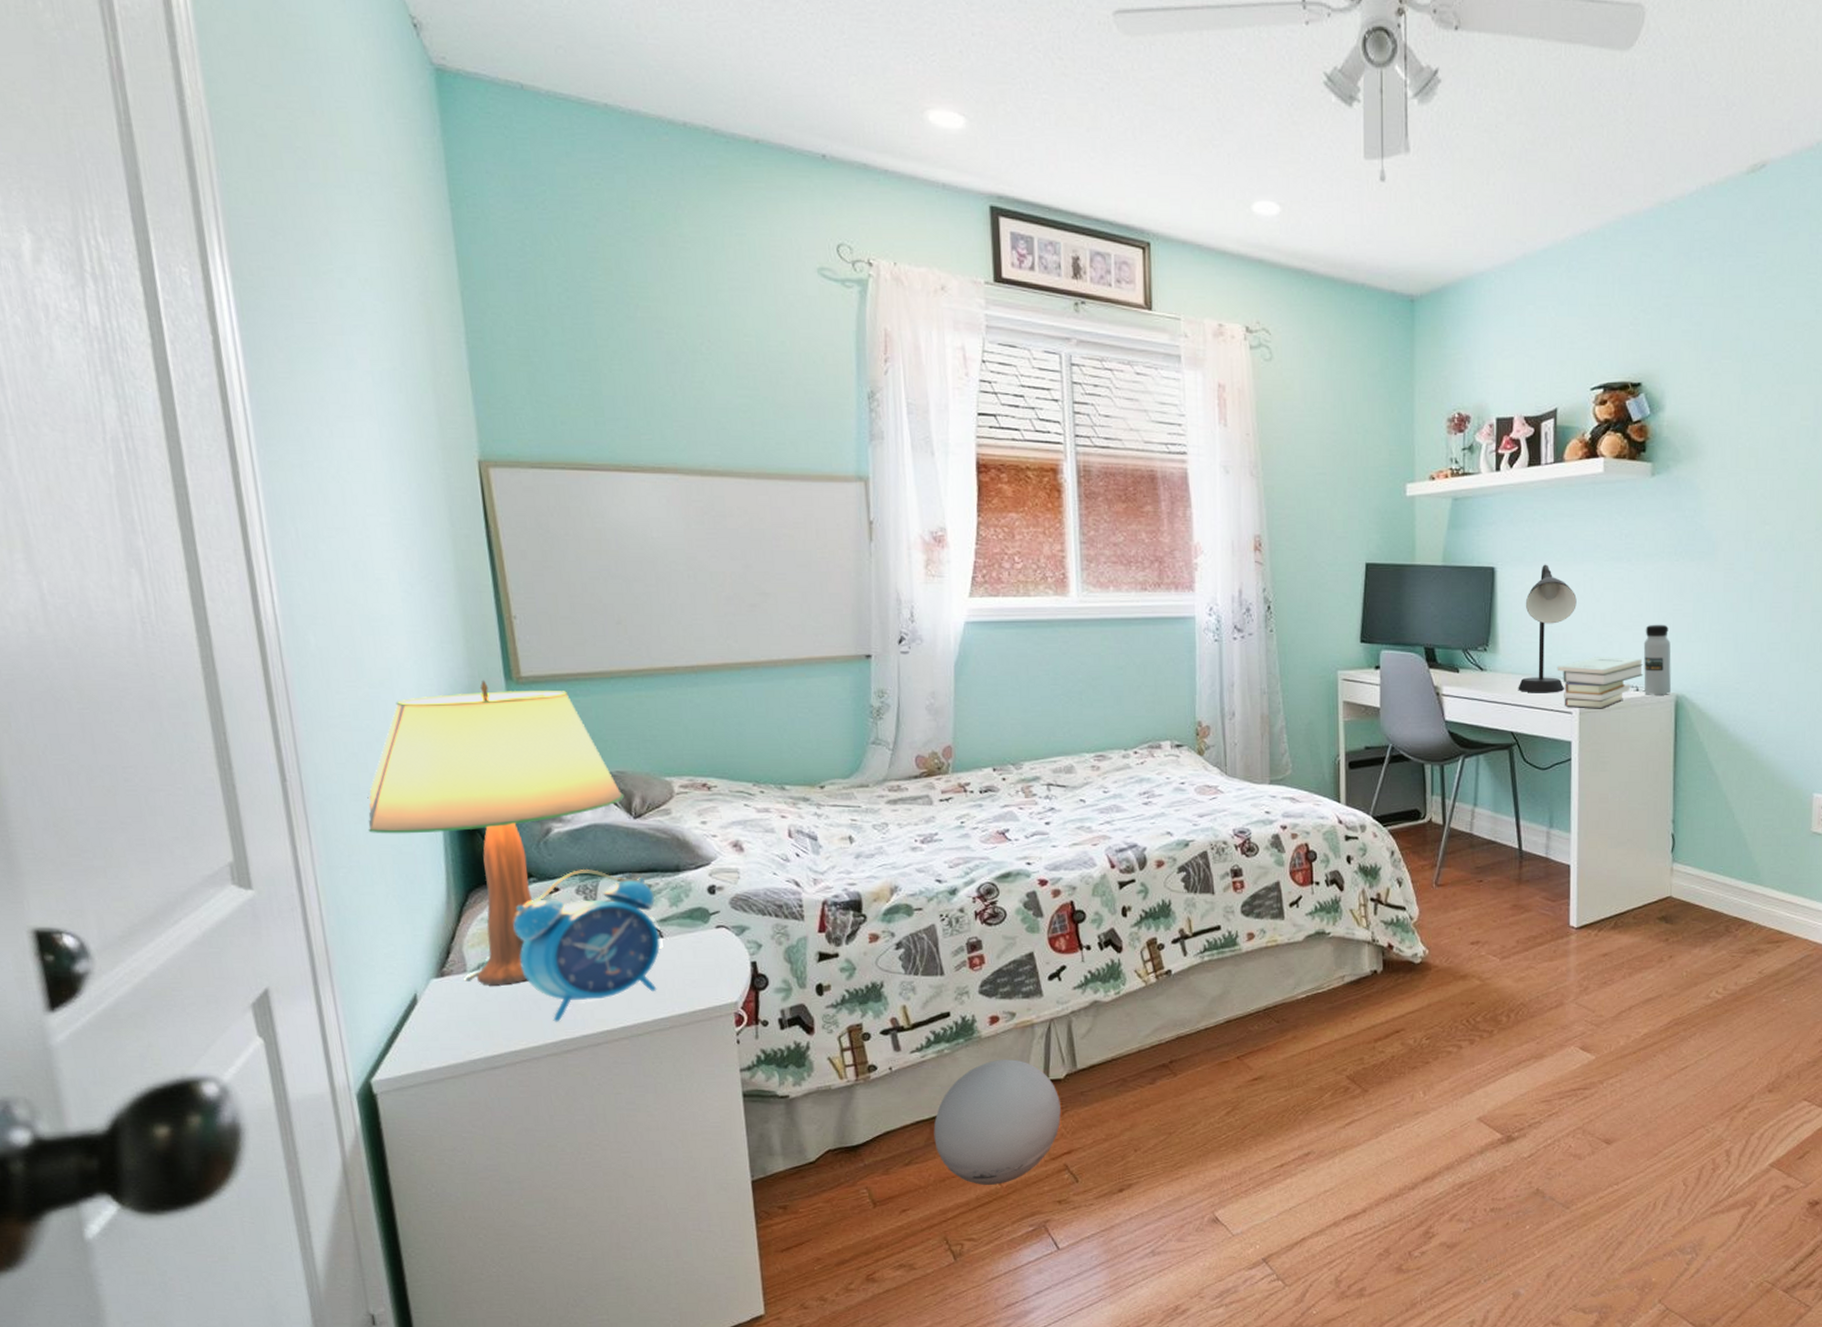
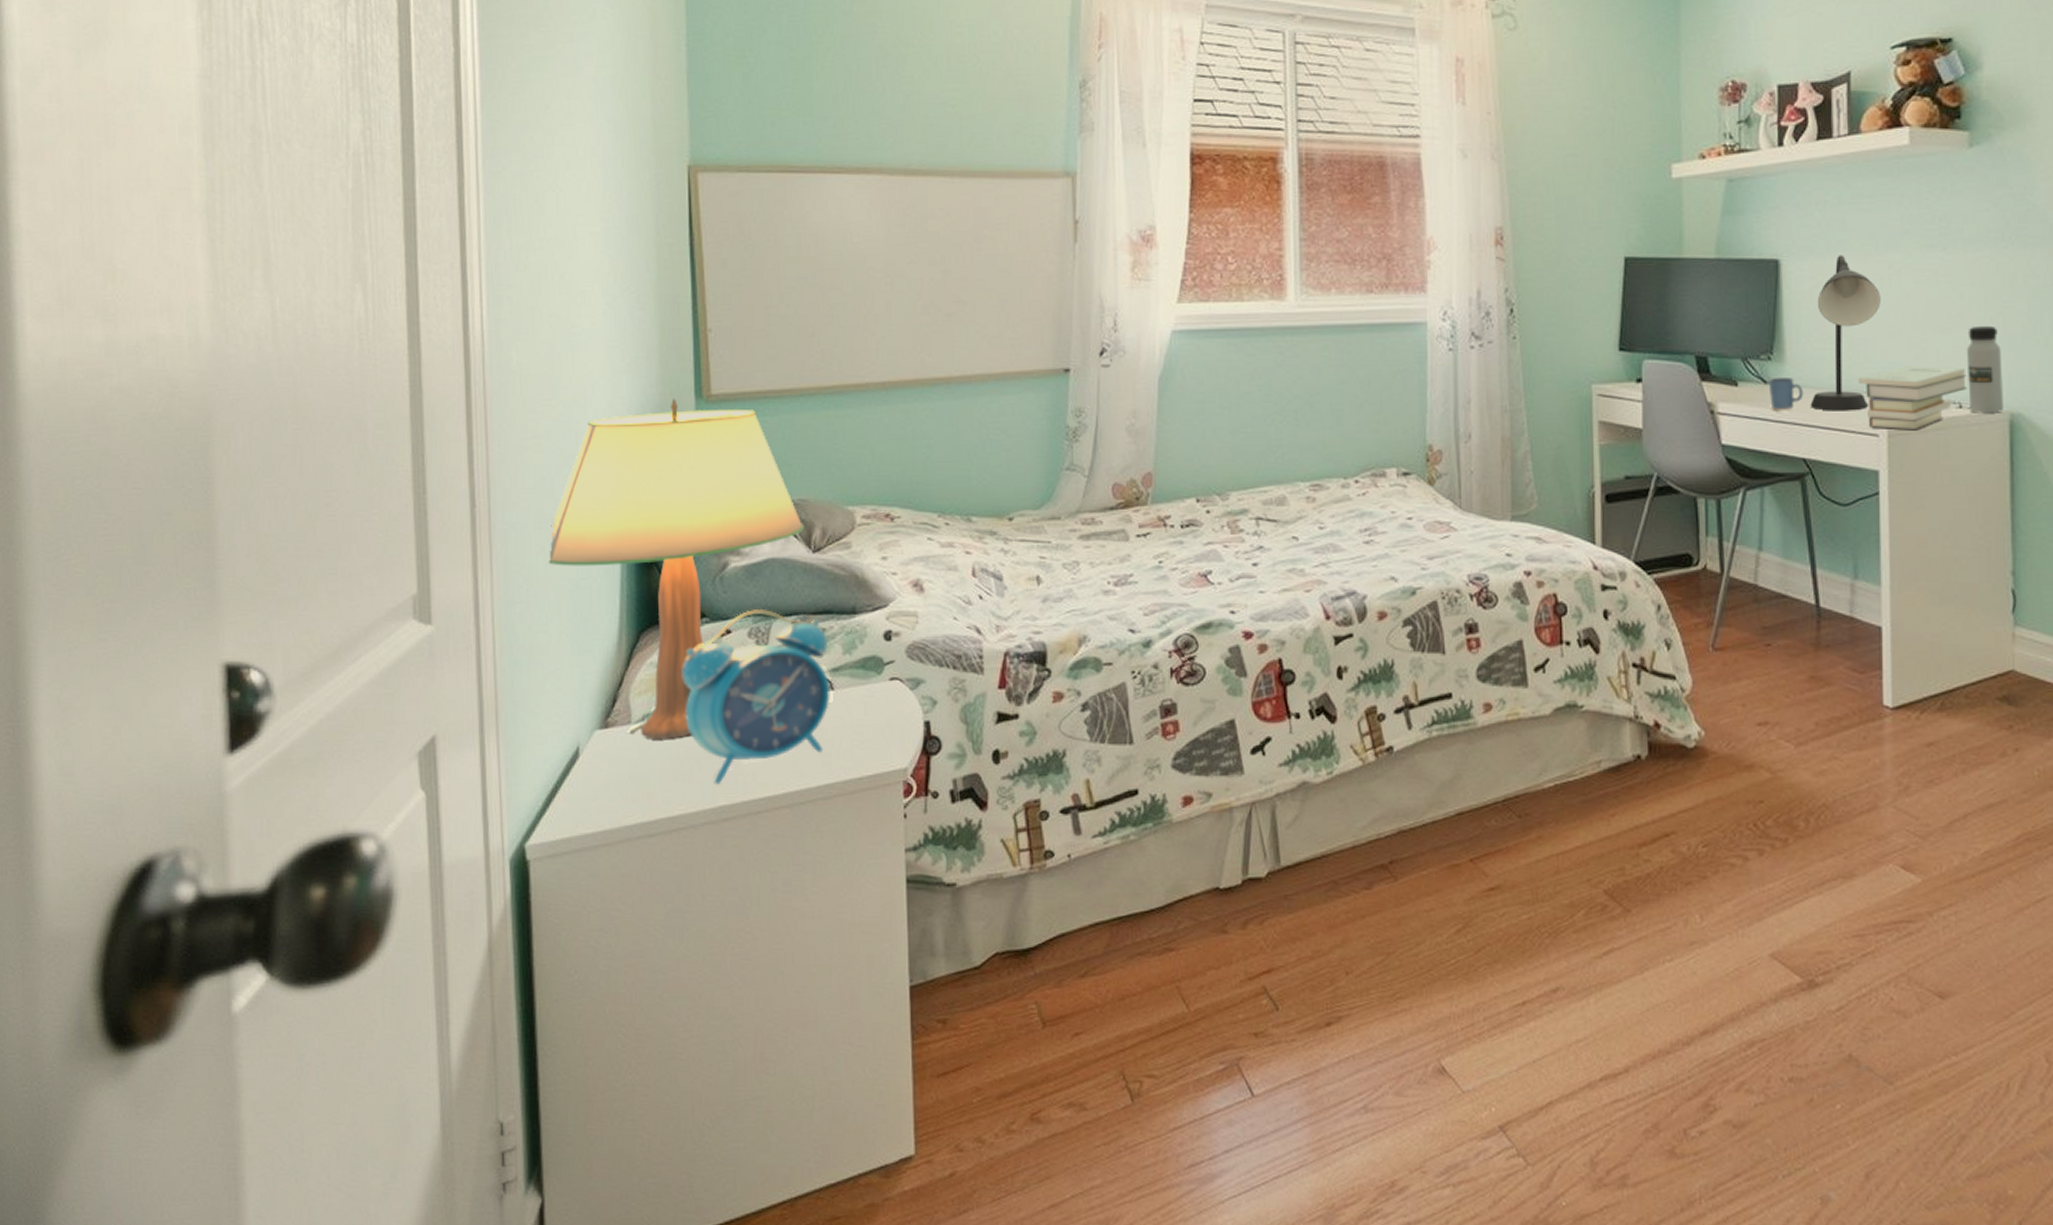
ball: present [933,1059,1061,1185] -> none [1114,850,1261,1008]
mug: none [1484,665,1513,692] -> present [1768,376,1804,410]

